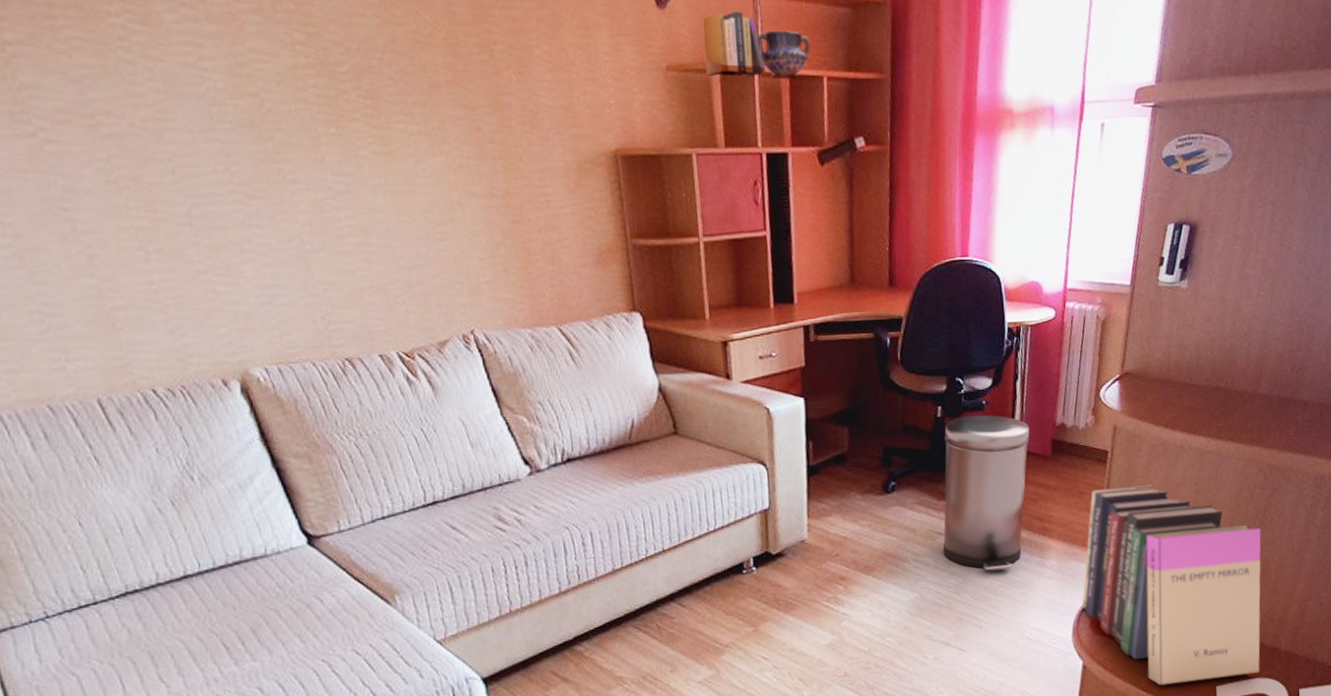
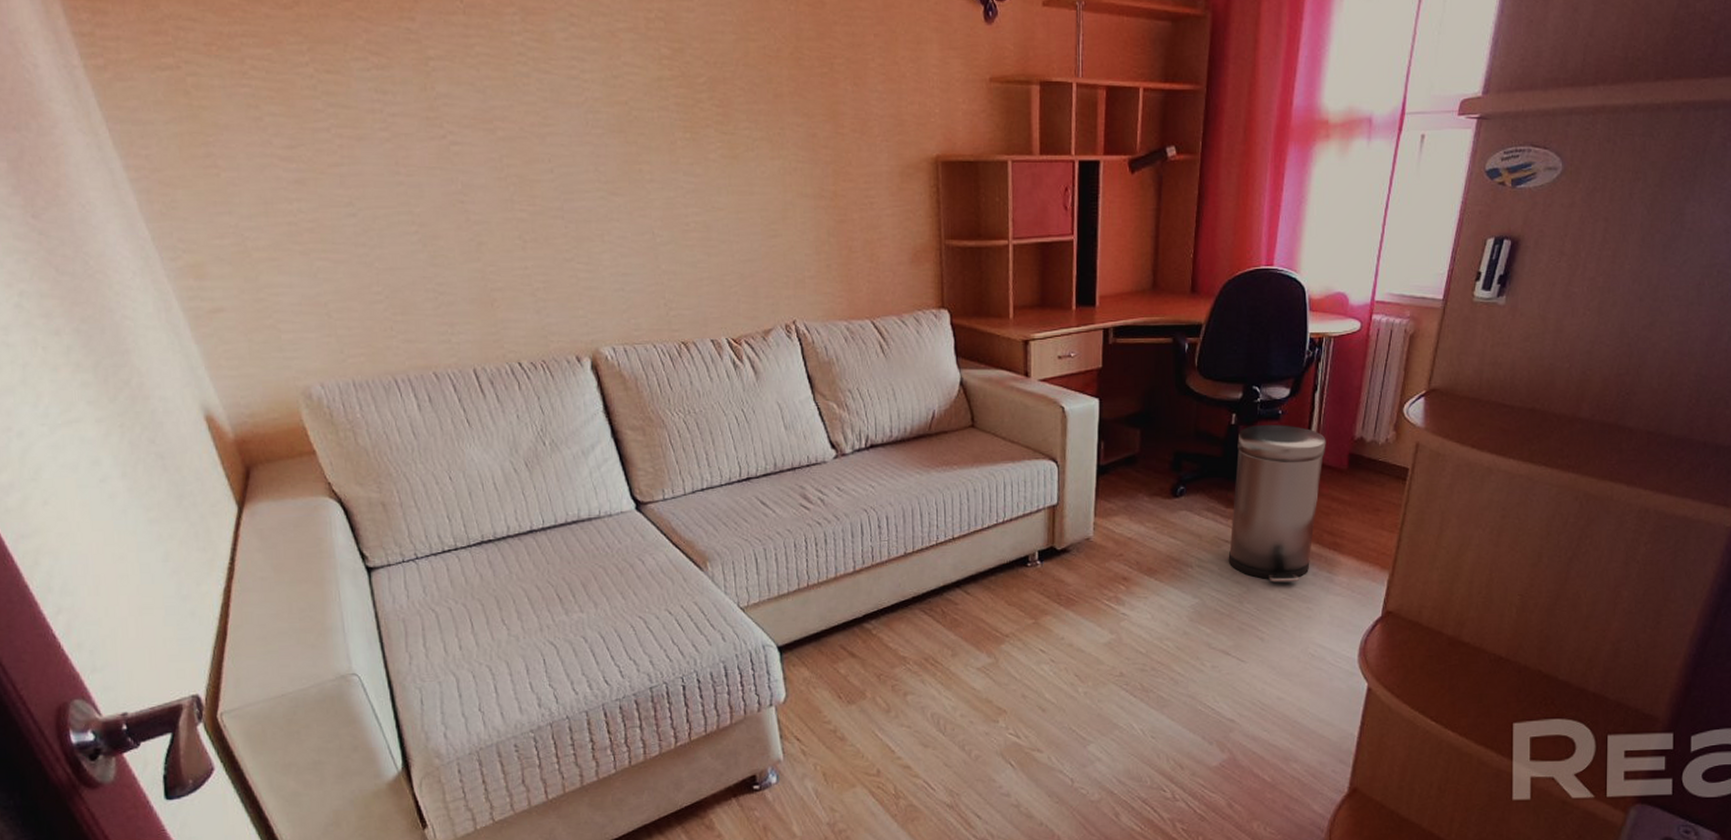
books: present [702,11,766,77] -> none [1026,26,1084,88]
ceramic pot: present [756,30,811,79] -> none [1077,43,1129,89]
books: present [1082,485,1261,686] -> none [1370,506,1573,717]

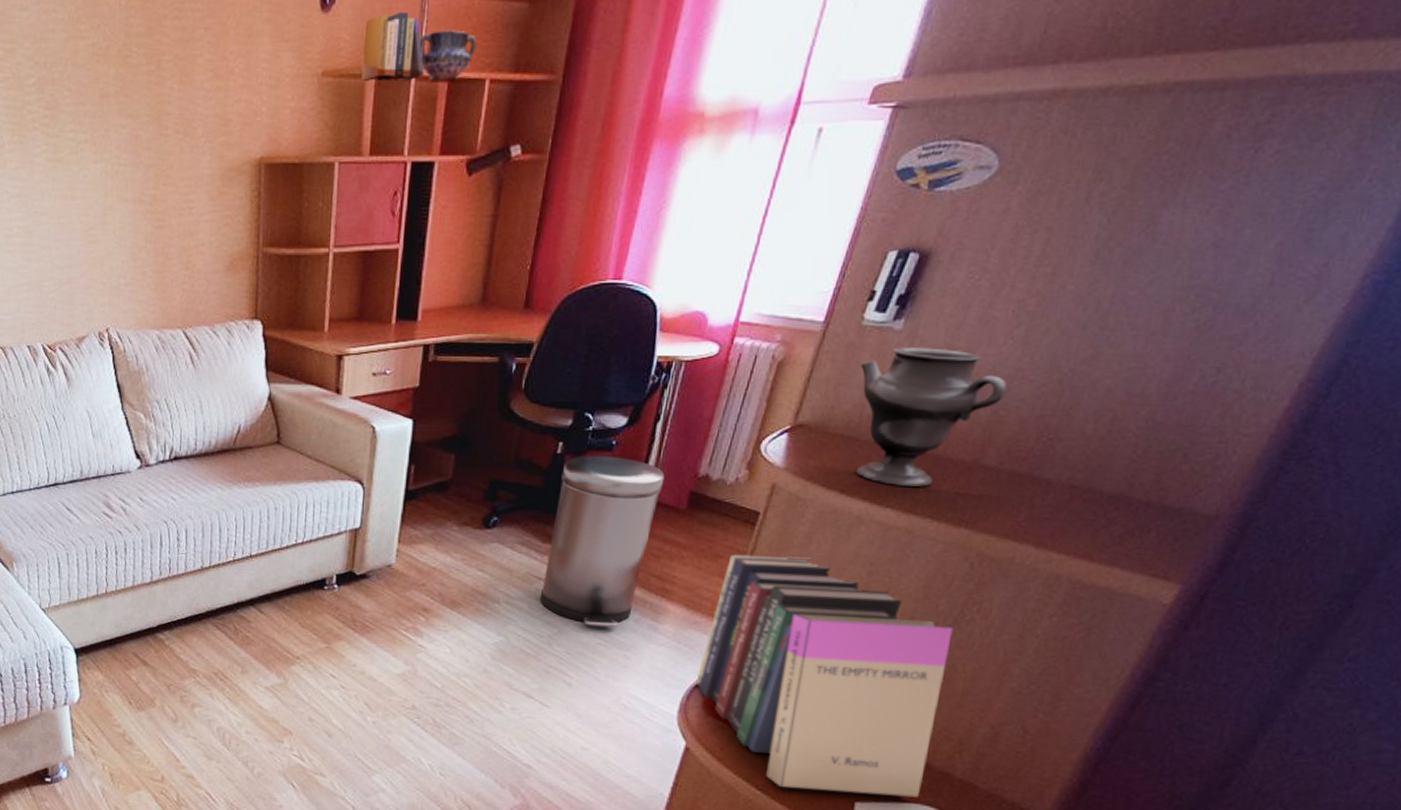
books: none [1026,26,1084,88] -> present [362,11,424,82]
ceramic pot: none [1077,43,1129,89] -> present [419,30,477,82]
books: none [1370,506,1573,717] -> present [695,554,954,798]
decorative vase: none [1476,319,1591,439] -> present [855,347,1008,487]

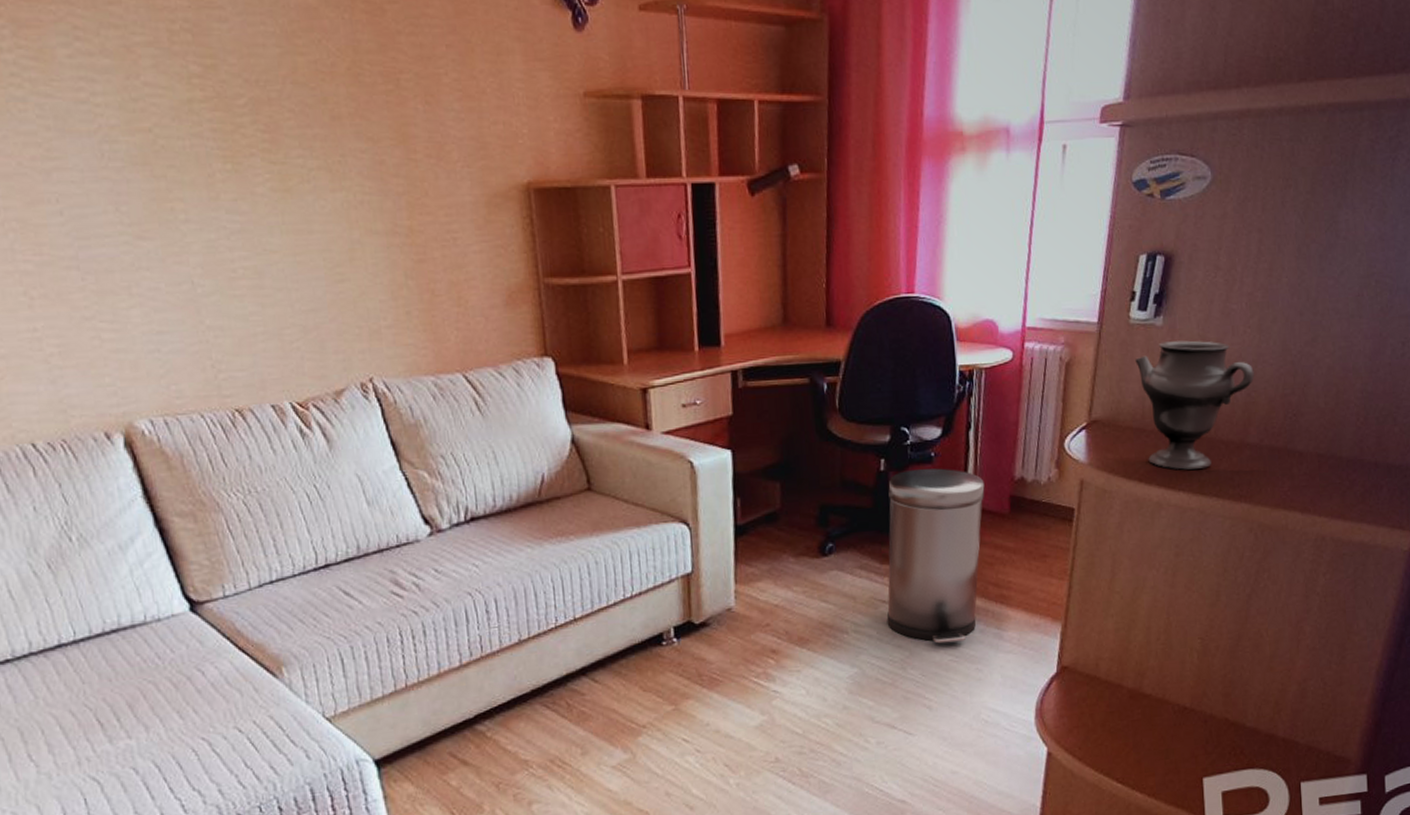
books: present [362,11,424,82] -> none [622,32,692,102]
ceramic pot: present [419,30,477,82] -> none [681,51,740,103]
books: present [695,554,954,798] -> none [1045,547,1254,777]

